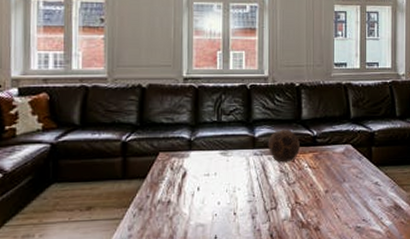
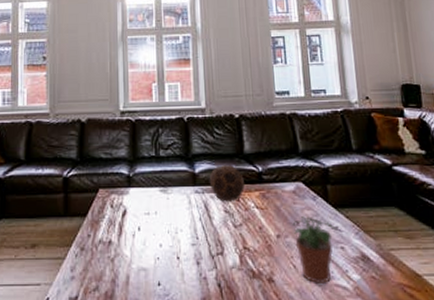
potted plant: none [339,174,377,231] -> present [292,216,338,285]

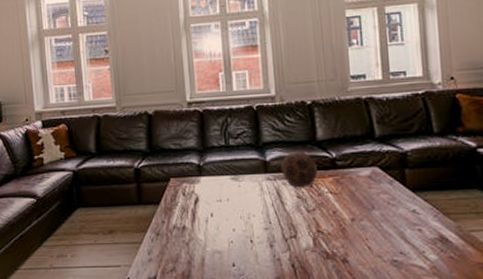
potted plant: present [292,216,338,285] -> none [367,200,415,265]

